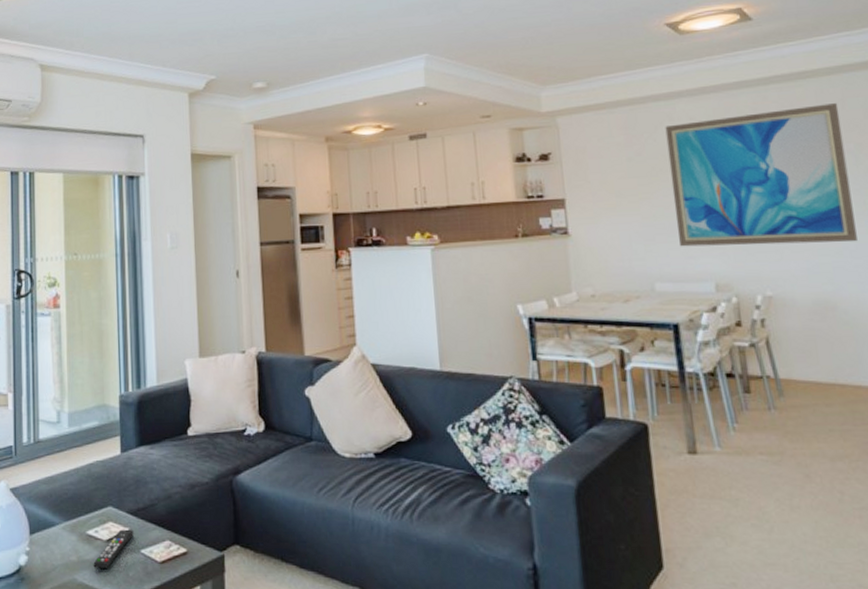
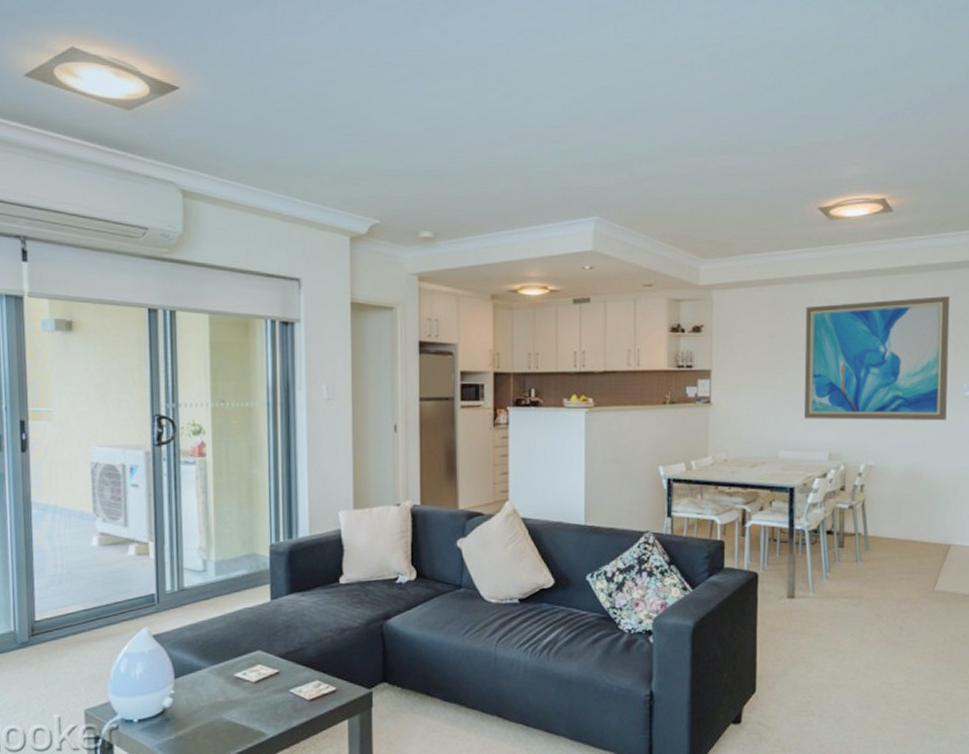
remote control: present [93,529,134,568] -> none [241,671,283,707]

